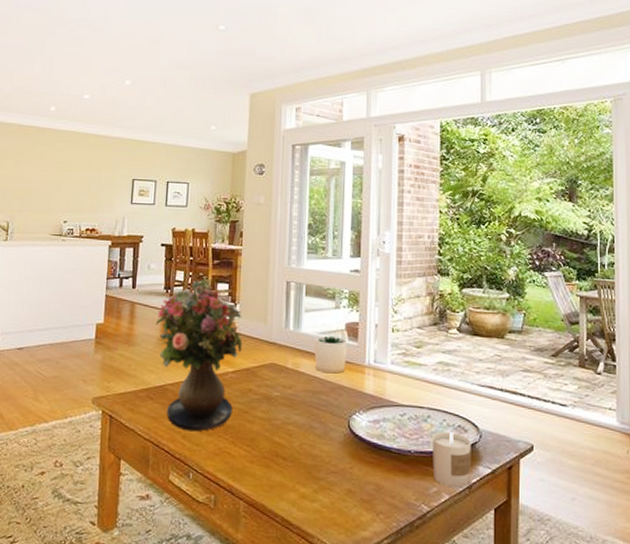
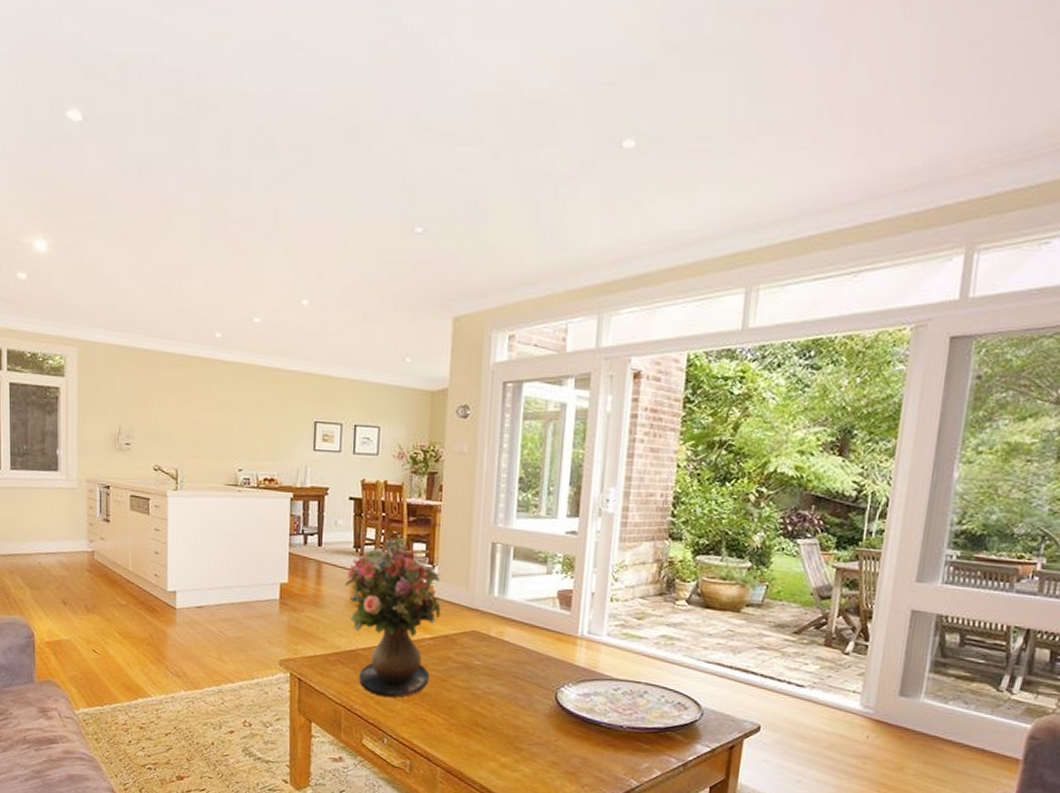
planter: present [314,336,347,374] -> none [521,603,558,644]
candle: present [432,431,471,488] -> none [645,708,691,765]

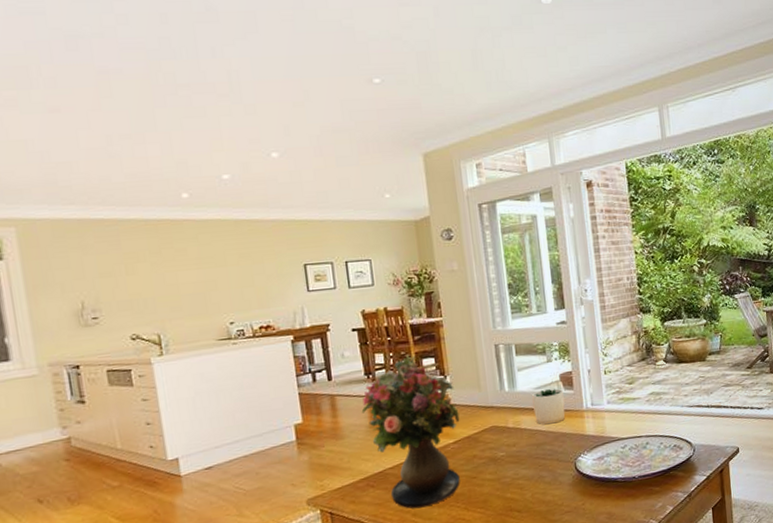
planter: none [521,603,558,644] -> present [532,388,566,425]

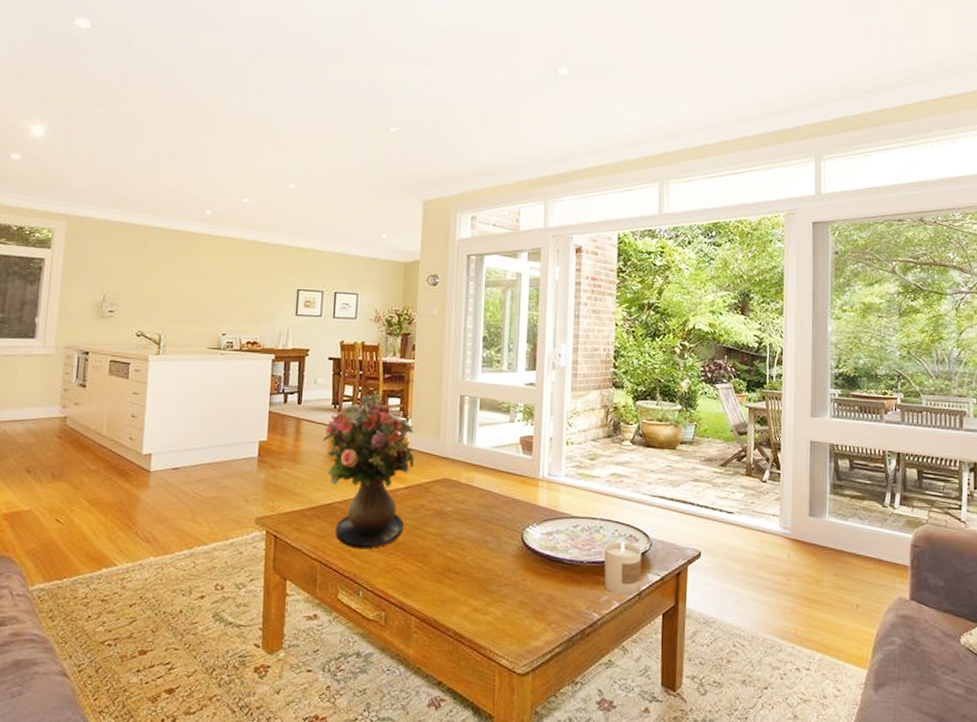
planter: present [532,388,566,425] -> none [488,449,521,487]
candle: none [652,451,690,500] -> present [603,541,642,596]

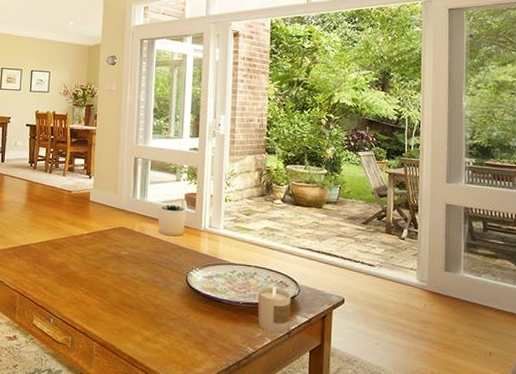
bouquet: present [322,391,415,549] -> none [21,153,96,284]
planter: none [488,449,521,487] -> present [158,204,186,237]

